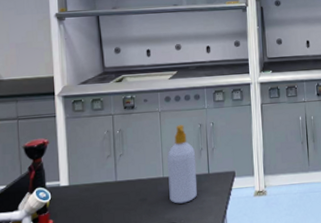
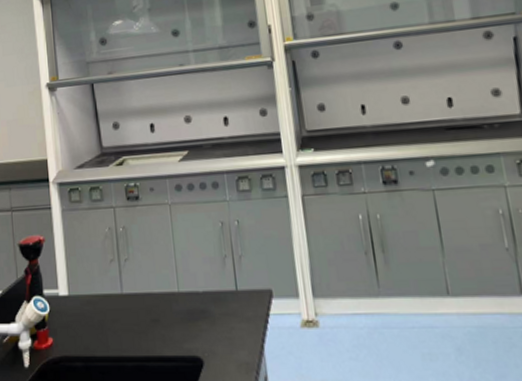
soap bottle: present [167,125,197,204] -> none [182,222,223,330]

